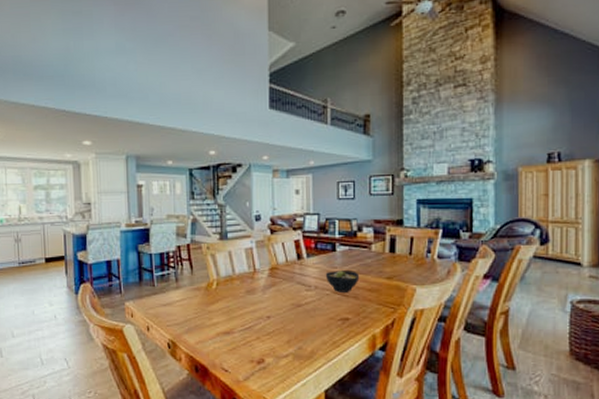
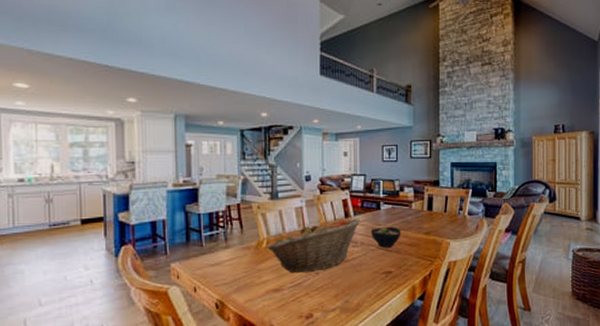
fruit basket: none [217,260,314,317] -> present [267,218,360,273]

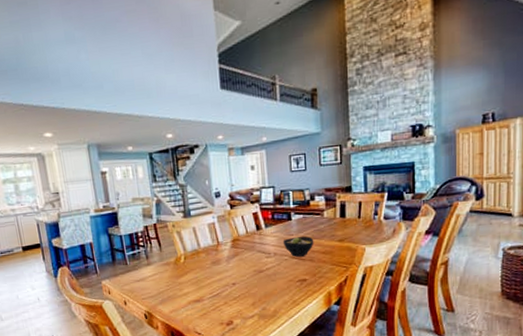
fruit basket: present [267,218,360,273] -> none [185,230,272,285]

